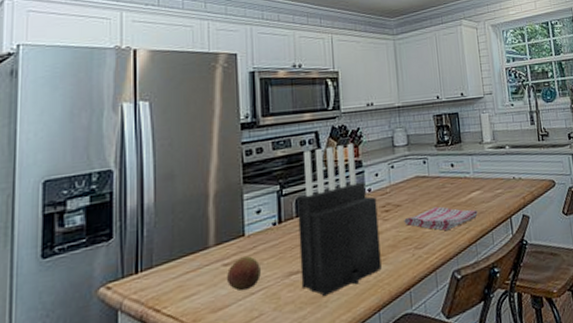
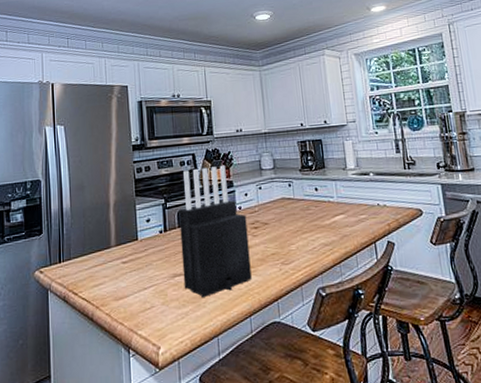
apple: present [226,256,261,291] -> none [124,257,151,286]
dish towel: present [404,206,478,231] -> none [271,227,342,251]

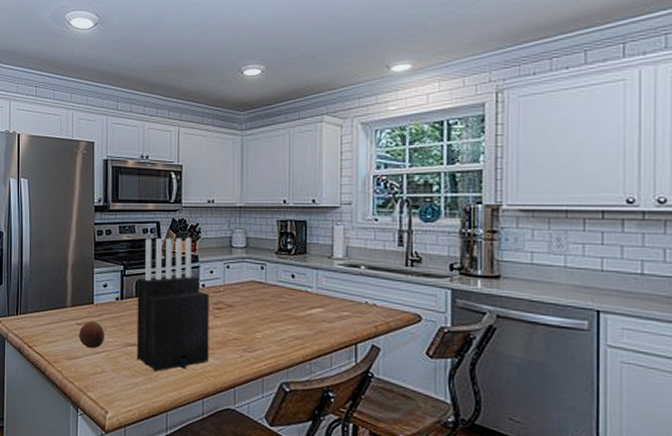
apple: none [124,257,151,286] -> present [78,321,104,349]

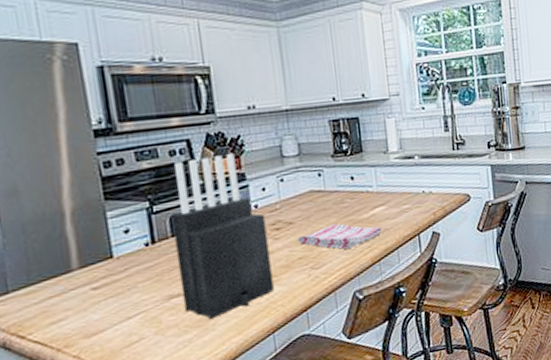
apple: present [78,321,104,349] -> none [96,279,137,315]
dish towel: none [235,315,317,342] -> present [297,223,382,250]

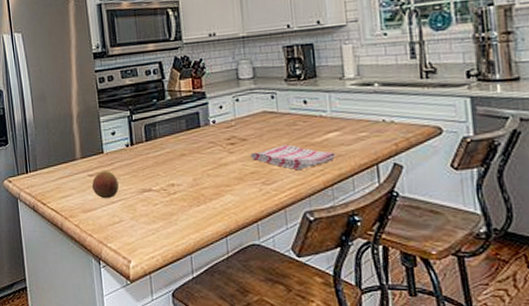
apple: none [96,279,137,315] -> present [91,171,119,199]
knife block: present [171,152,274,319] -> none [145,74,228,214]

